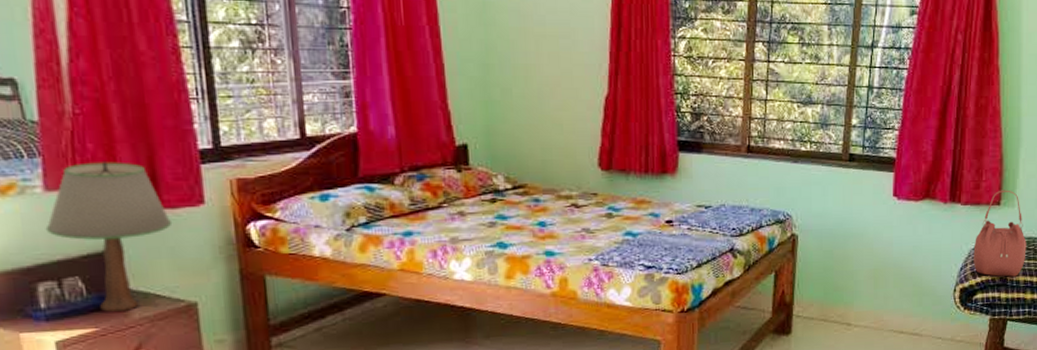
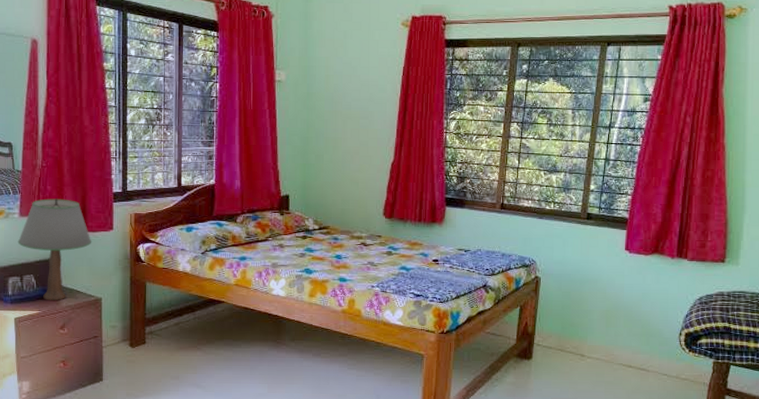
handbag: present [973,190,1027,277] -> none [698,249,750,326]

